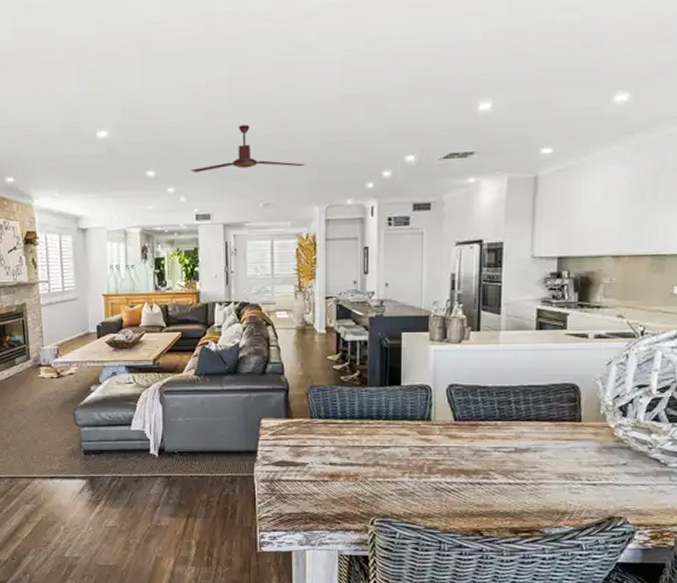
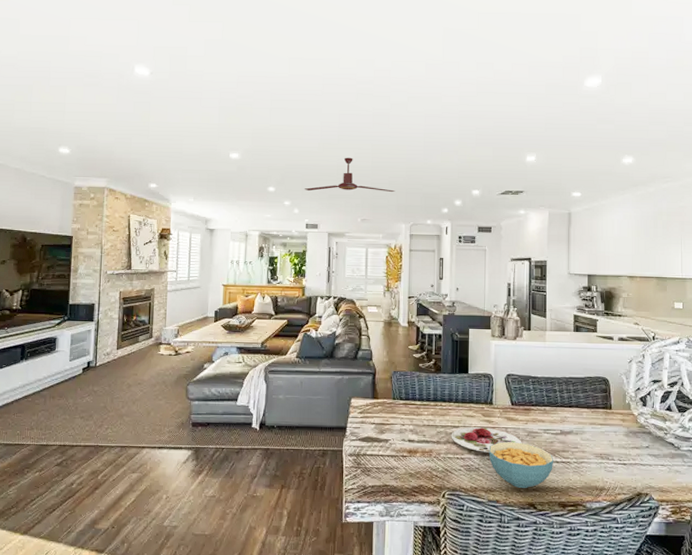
plate: none [380,447,467,475] -> present [451,427,522,453]
cereal bowl: none [425,462,505,514] -> present [488,442,553,489]

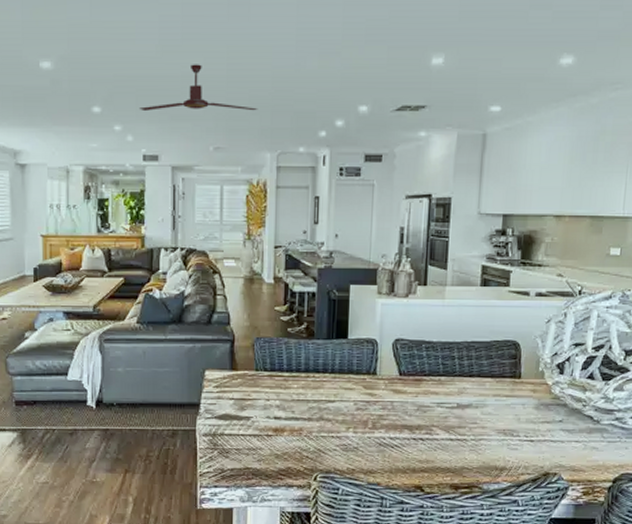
plate: present [451,427,522,453] -> none [325,401,410,430]
cereal bowl: present [488,442,553,489] -> none [369,417,447,470]

